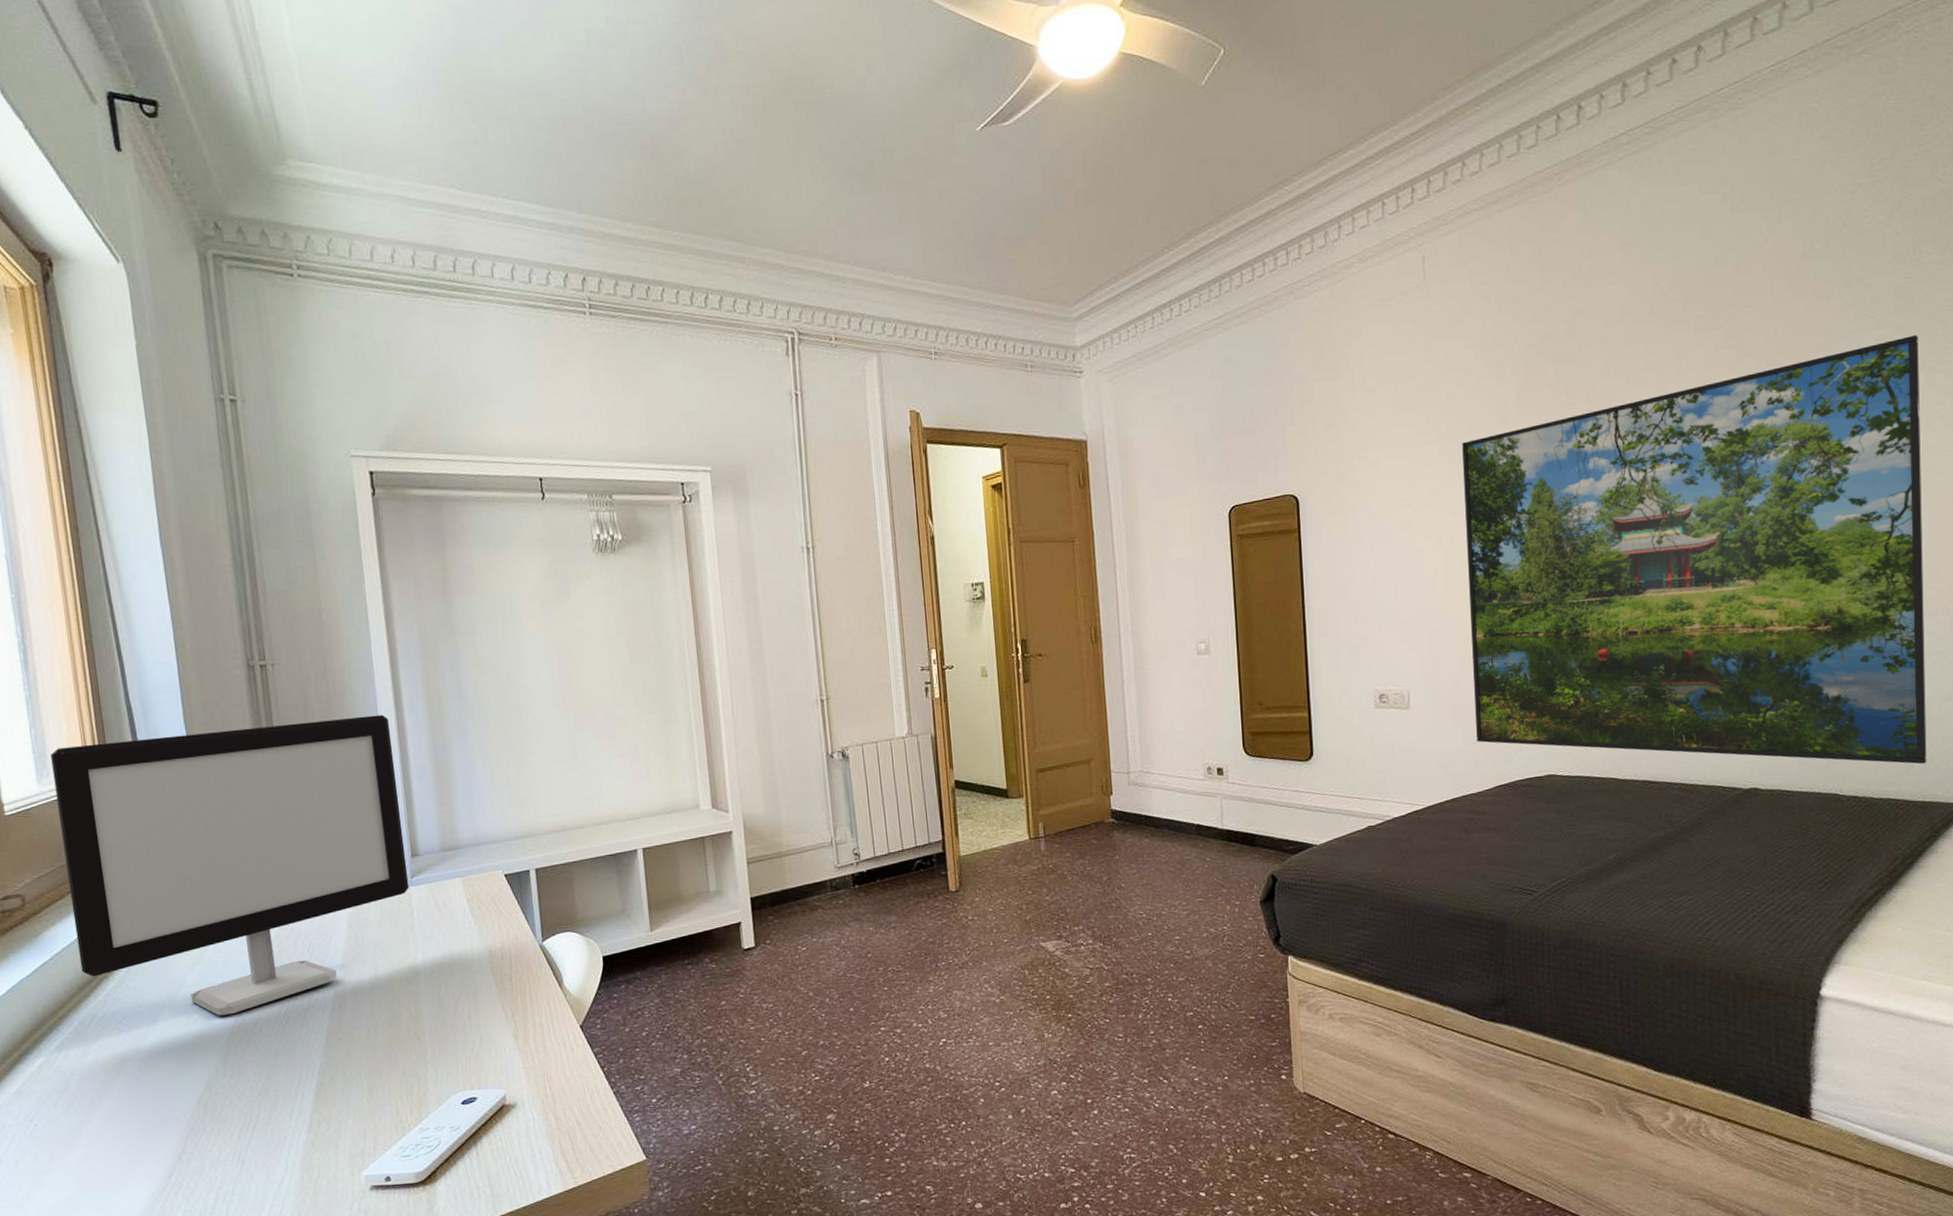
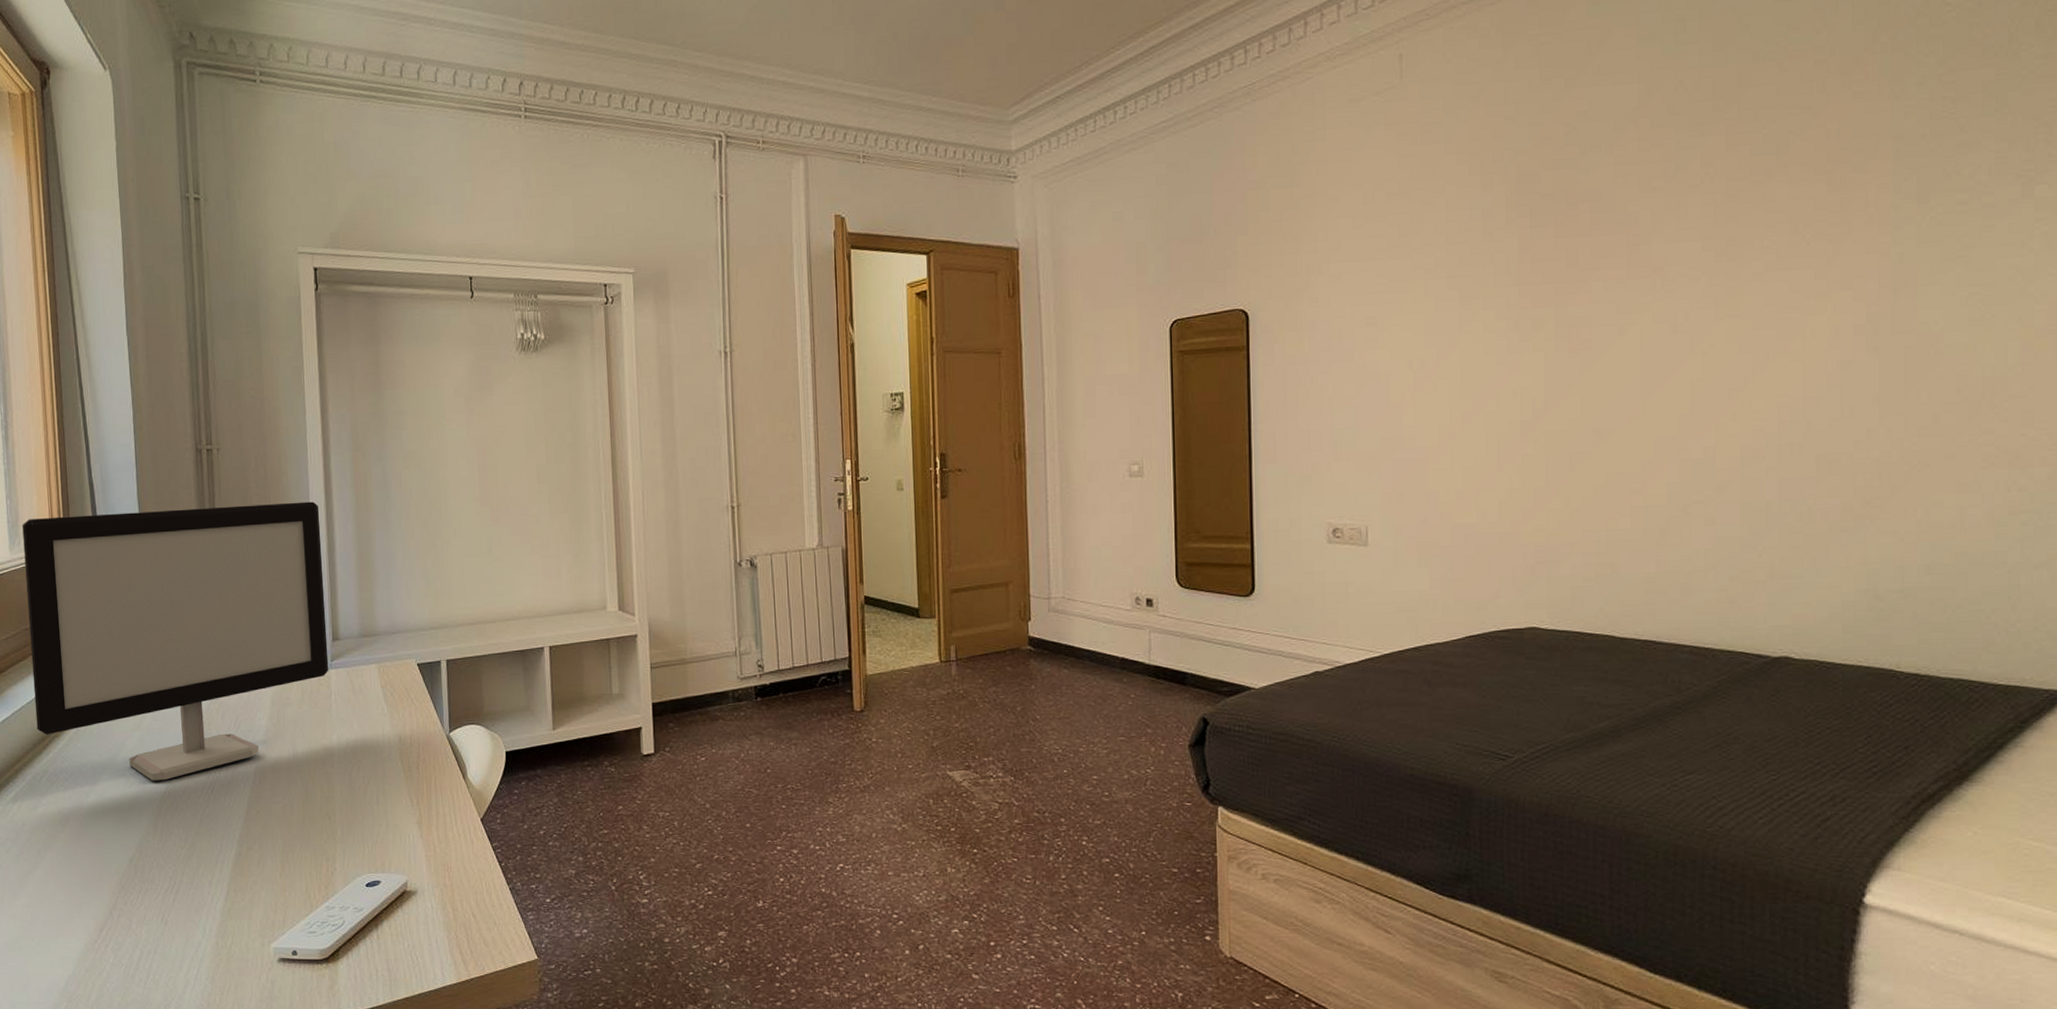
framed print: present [1462,334,1927,764] -> none [1439,139,2013,641]

